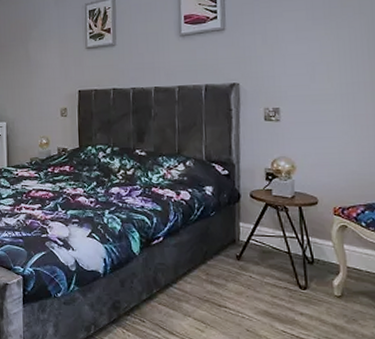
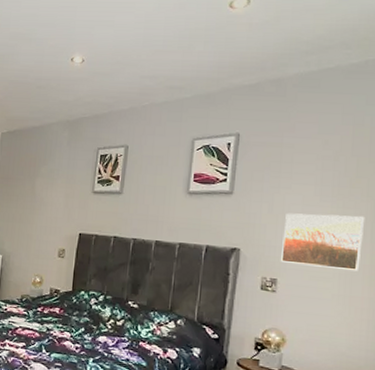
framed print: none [280,33,361,91] -> present [280,213,365,272]

